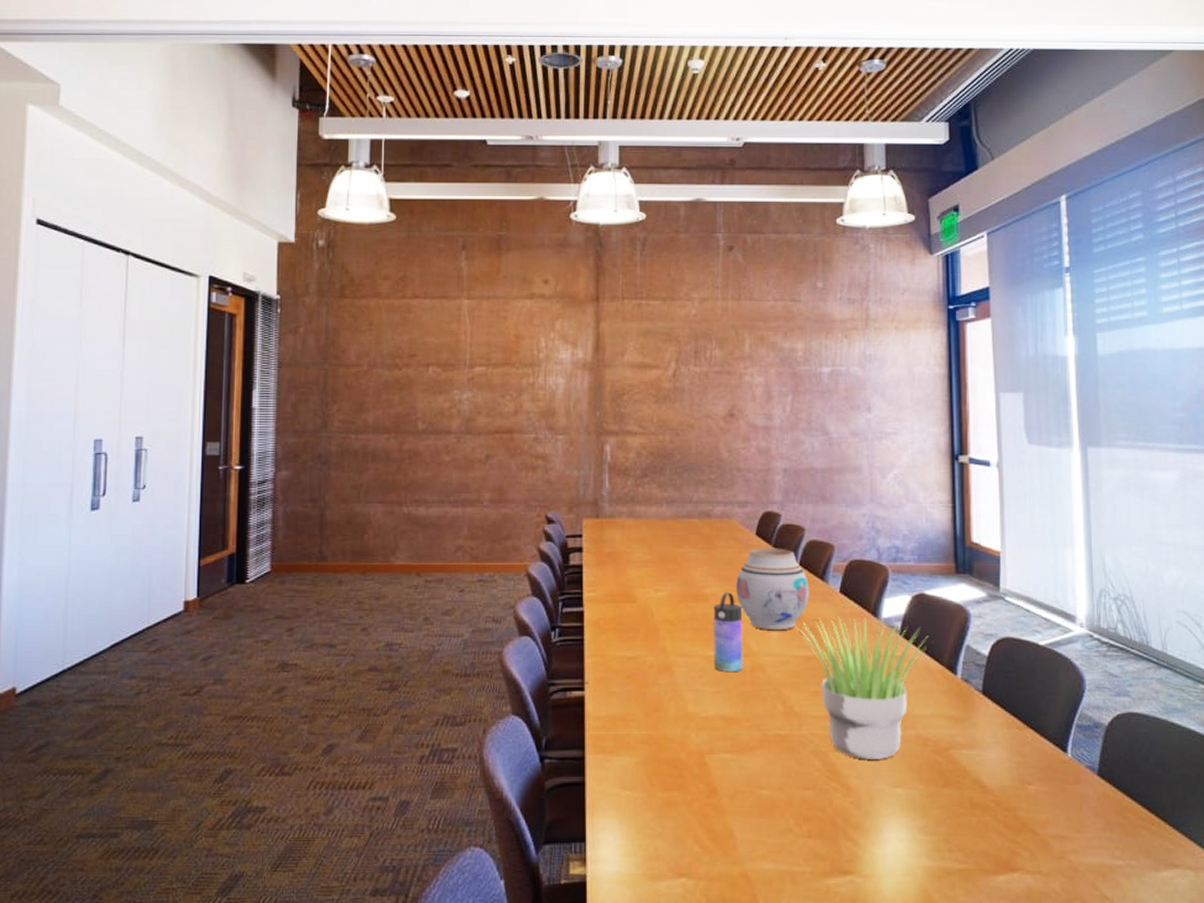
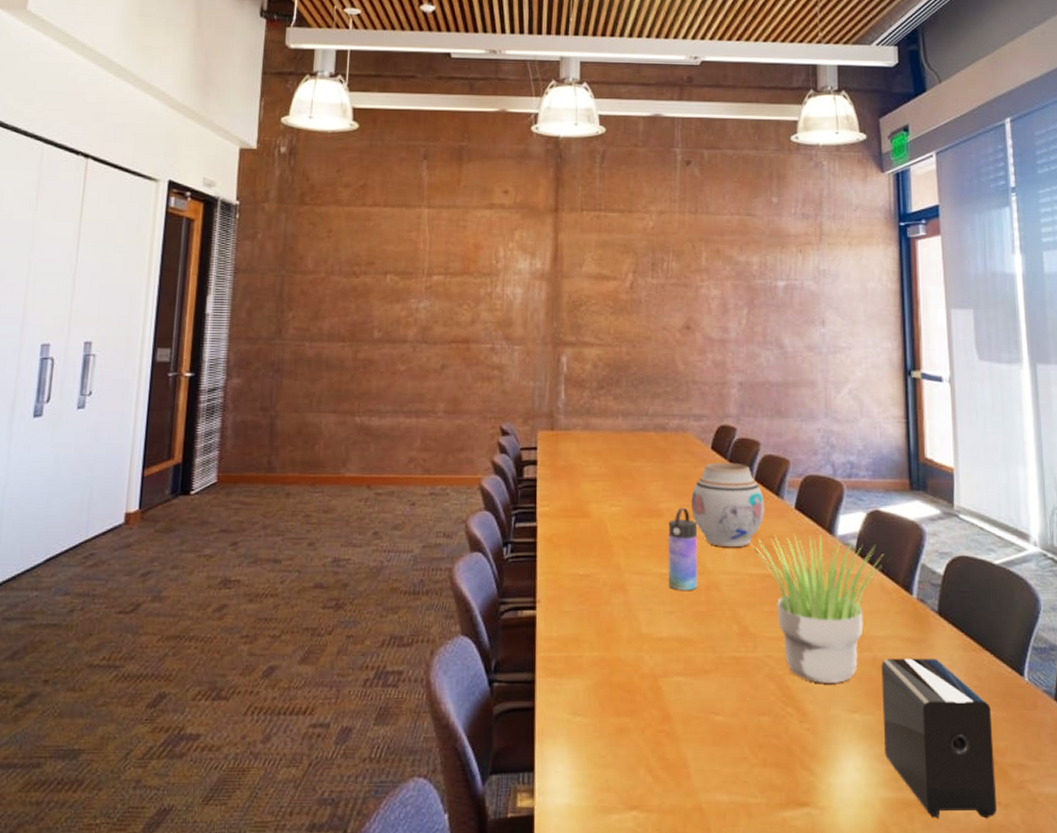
speaker: none [925,735,1037,887] -> present [881,658,997,819]

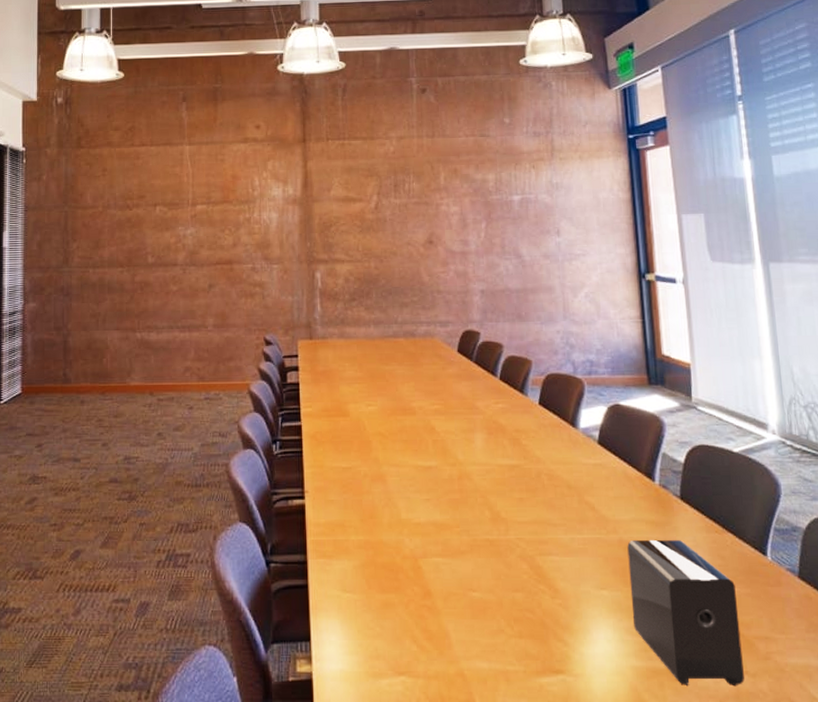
water bottle: present [668,507,698,590] -> none [421,405,451,480]
vase: present [691,462,764,548] -> none [441,363,510,441]
potted plant: present [756,533,884,683] -> none [503,427,626,563]

